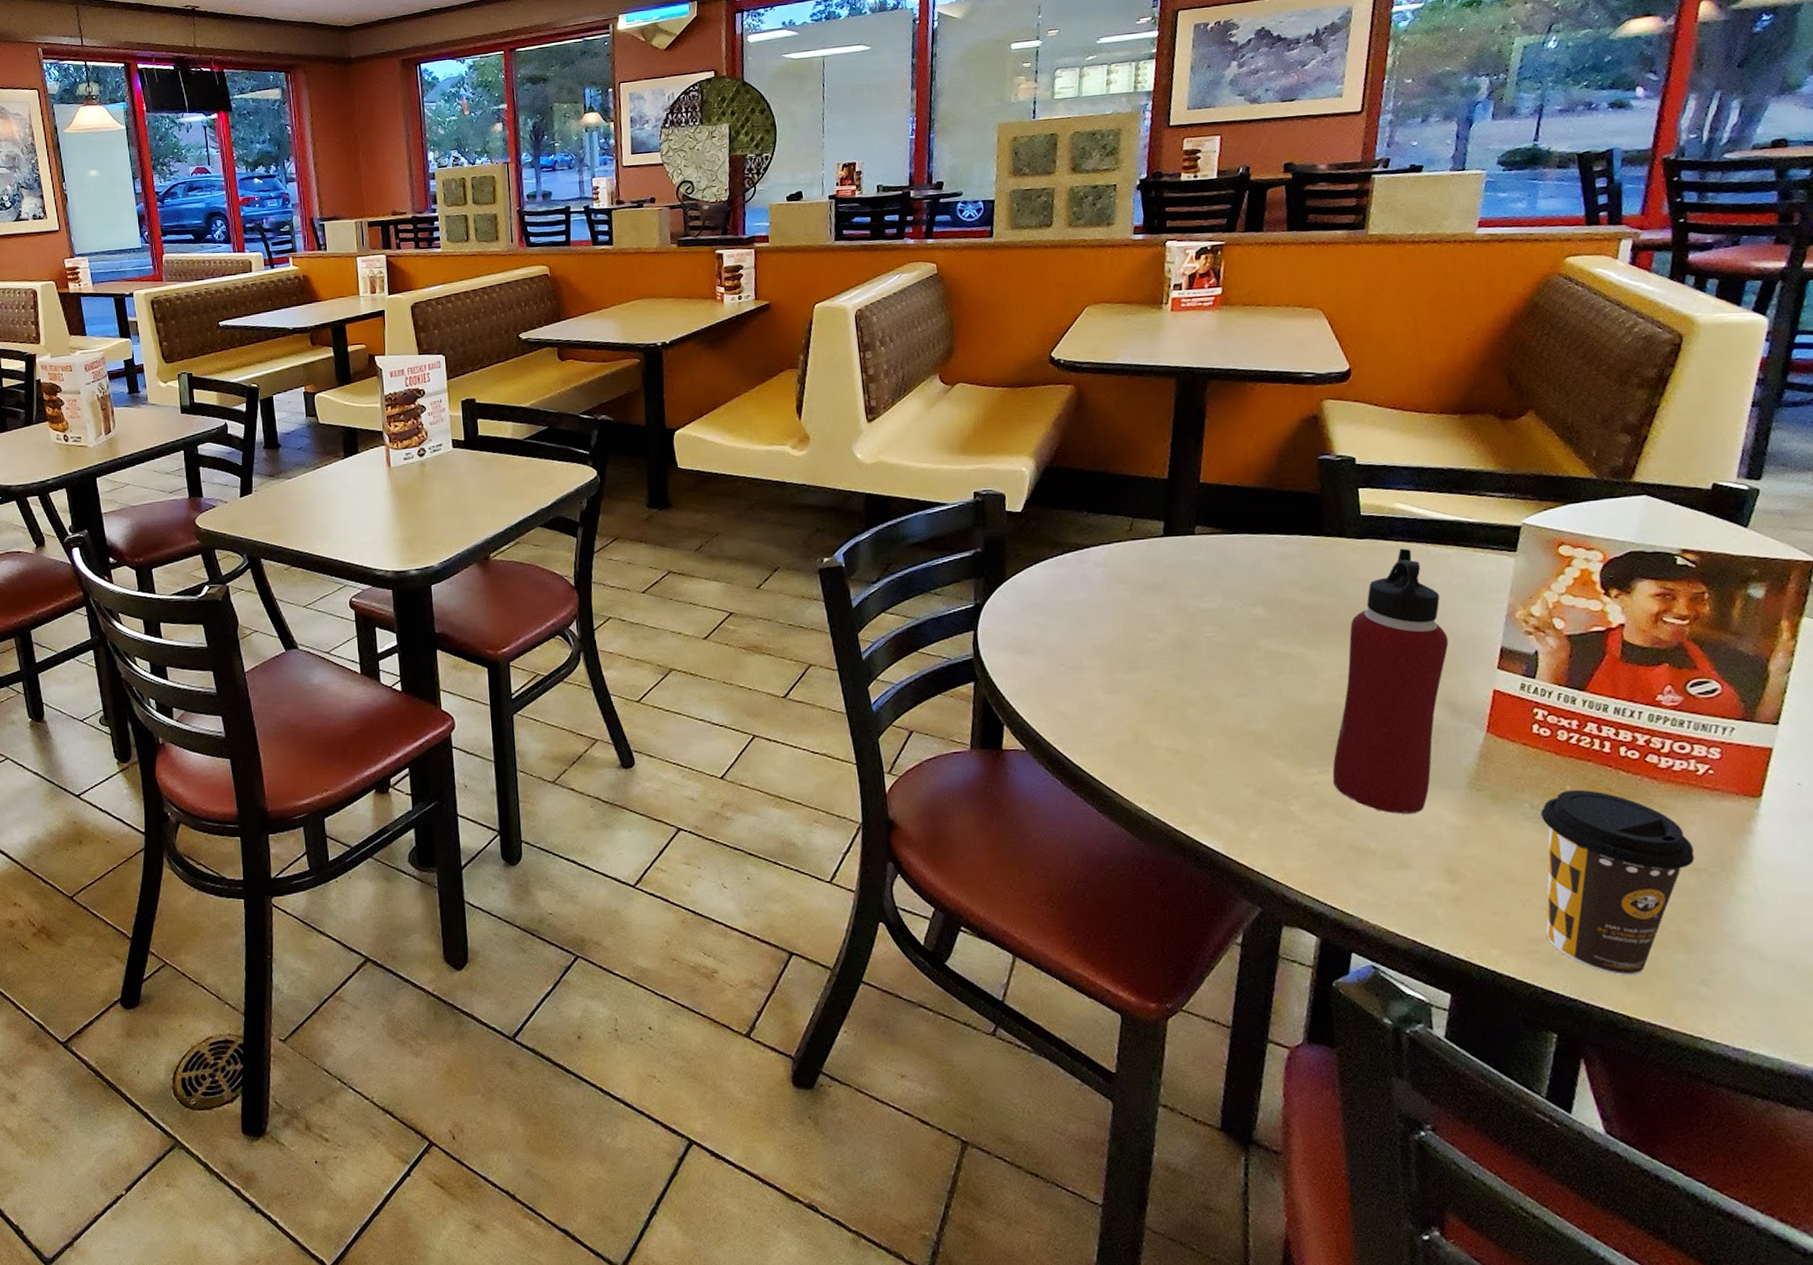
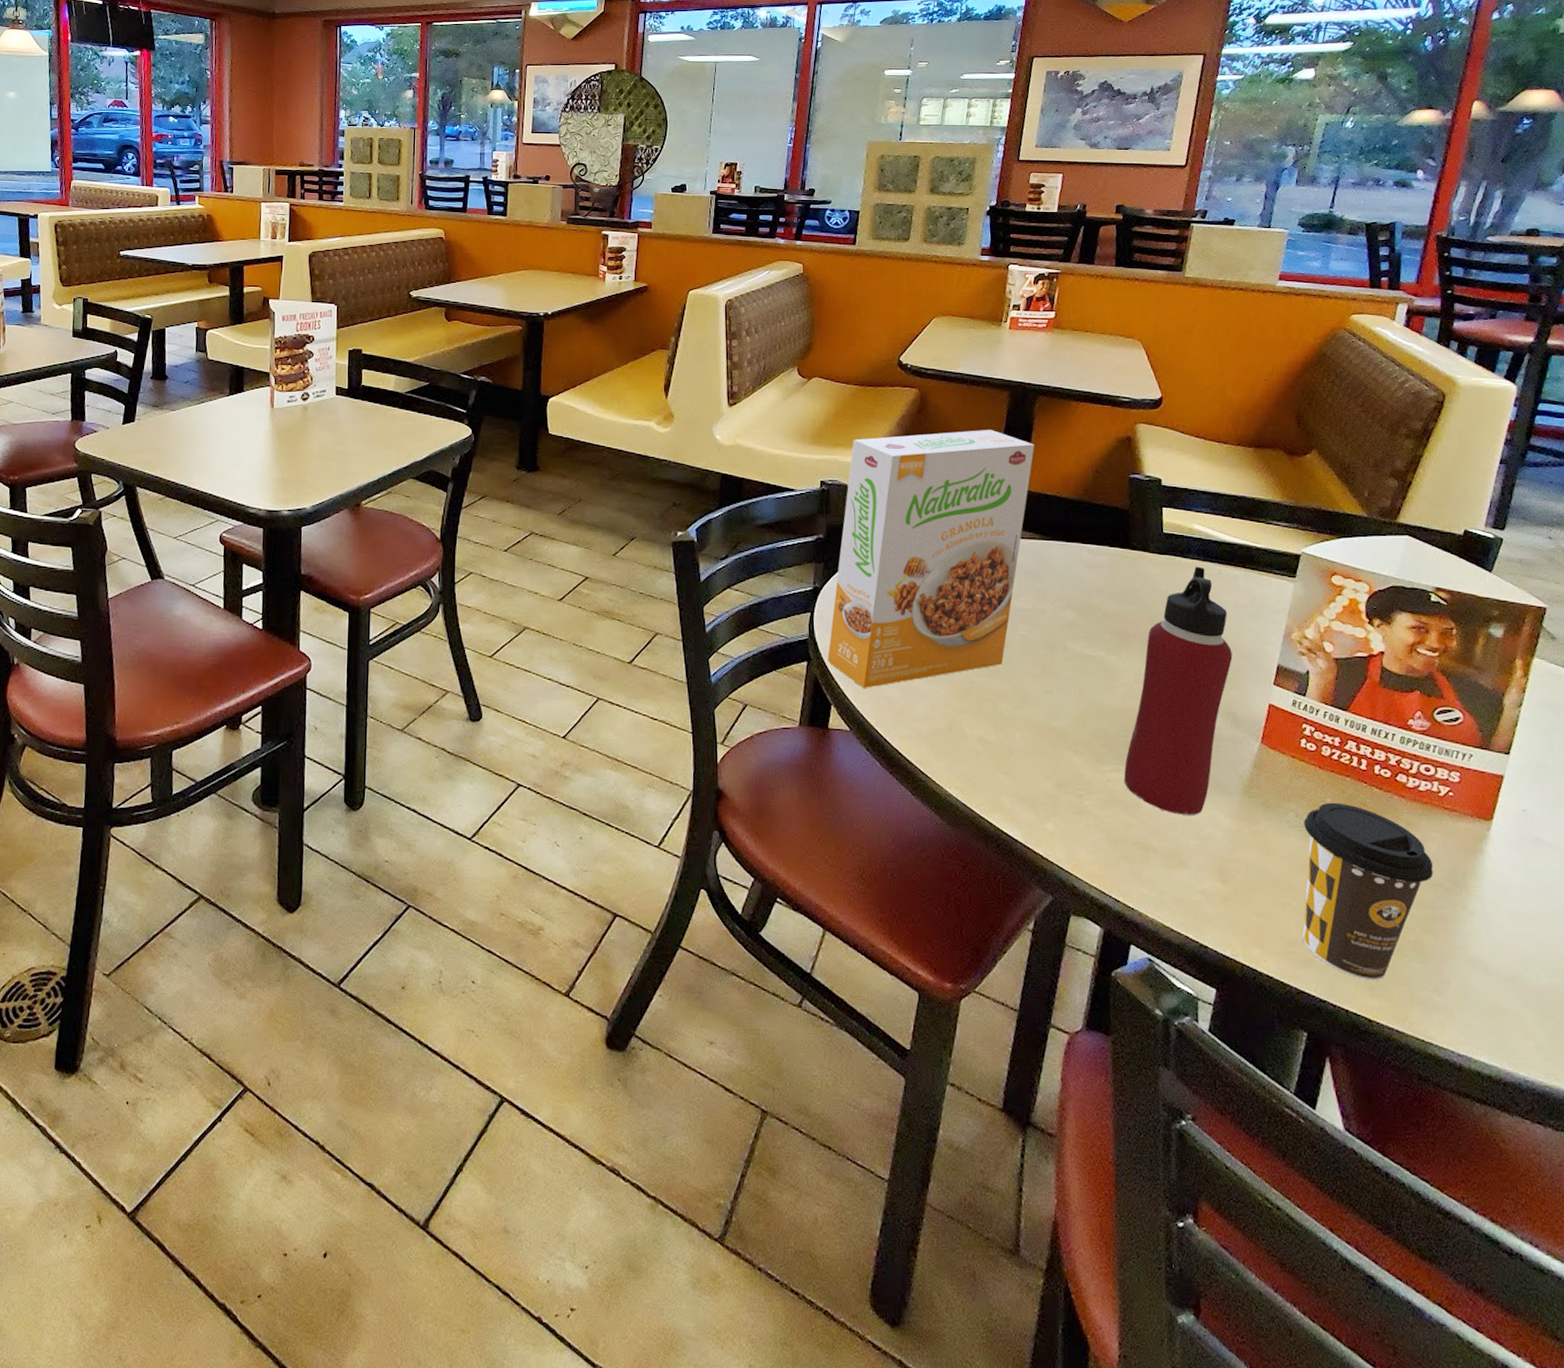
cereal box: none [996,421,1209,705] -> present [828,430,1035,688]

